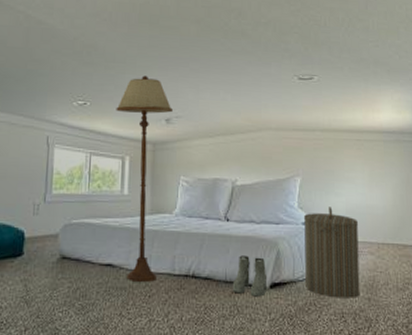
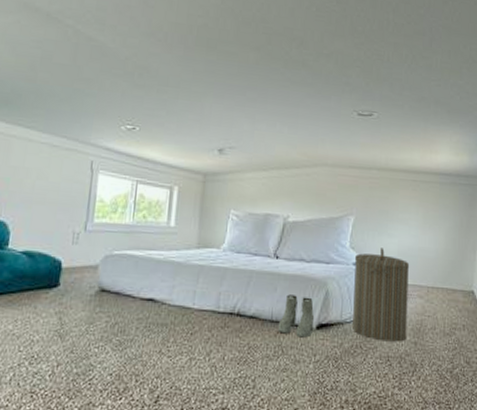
floor lamp: present [116,75,173,283] -> none [166,102,226,320]

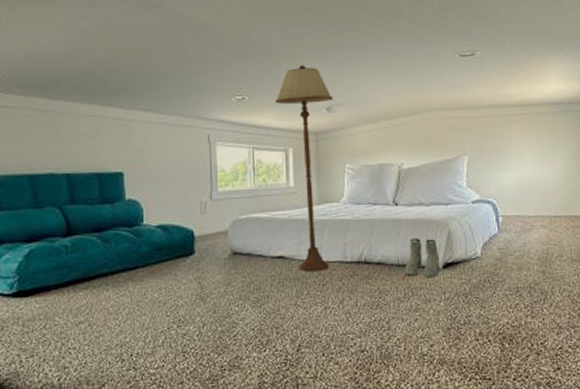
floor lamp: none [166,102,226,320] -> present [275,65,333,273]
laundry hamper: present [353,248,409,342] -> none [472,183,534,274]

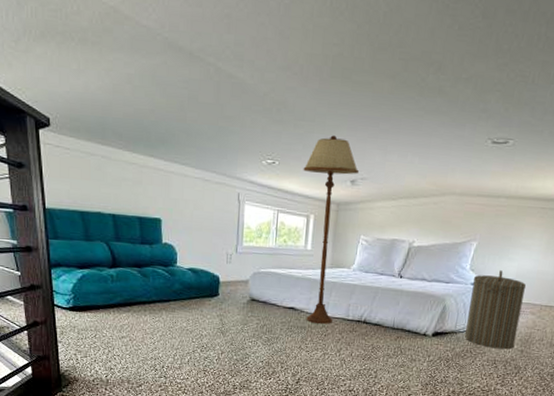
boots: present [405,238,440,278] -> none [398,308,431,343]
laundry hamper: none [472,183,534,274] -> present [465,270,526,350]

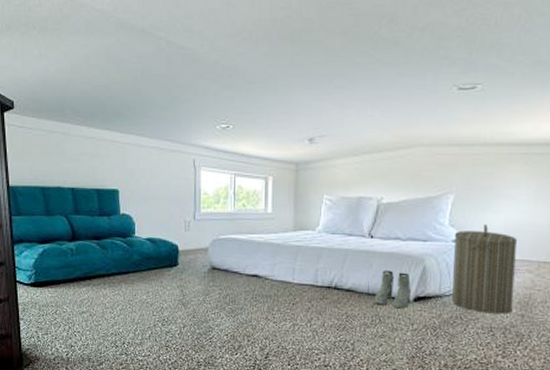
floor lamp: present [303,135,359,325] -> none [258,95,316,293]
boots: none [398,308,431,343] -> present [374,270,412,309]

